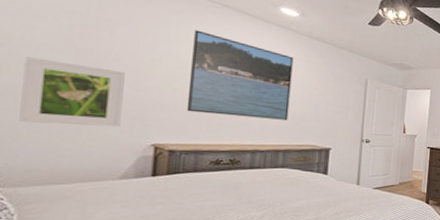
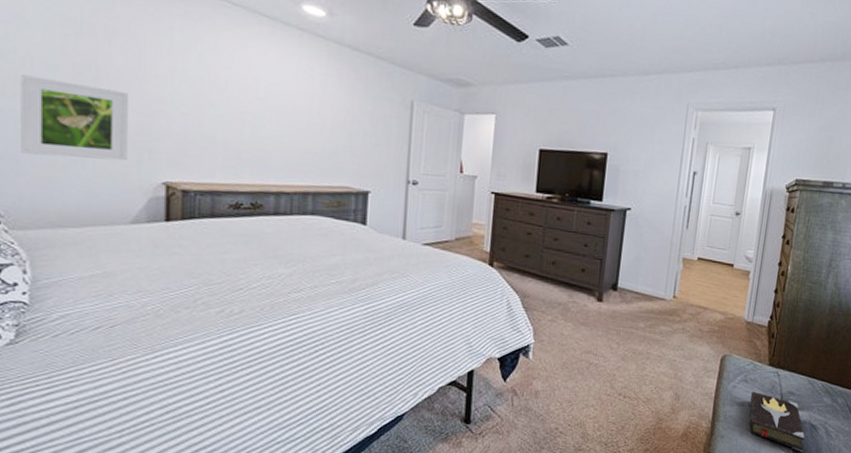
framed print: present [186,30,294,121] -> none [198,37,321,155]

